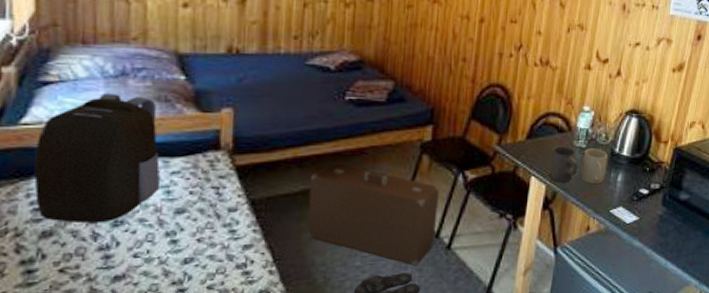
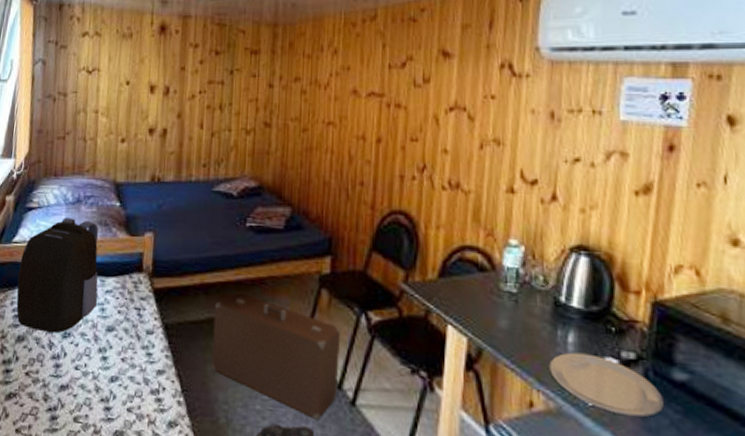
cup: present [549,145,578,183] -> none [470,288,509,337]
mug: present [580,148,608,183] -> none [512,294,550,343]
plate: none [603,188,673,228] -> present [549,352,665,418]

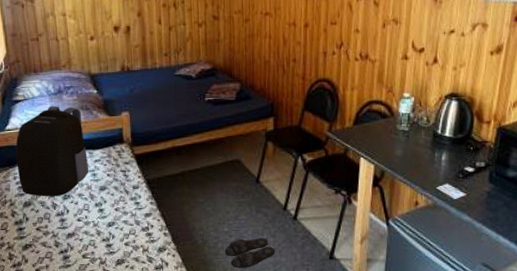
suitcase: present [211,291,341,420] -> none [185,150,284,232]
plate: present [549,352,665,418] -> none [429,166,502,203]

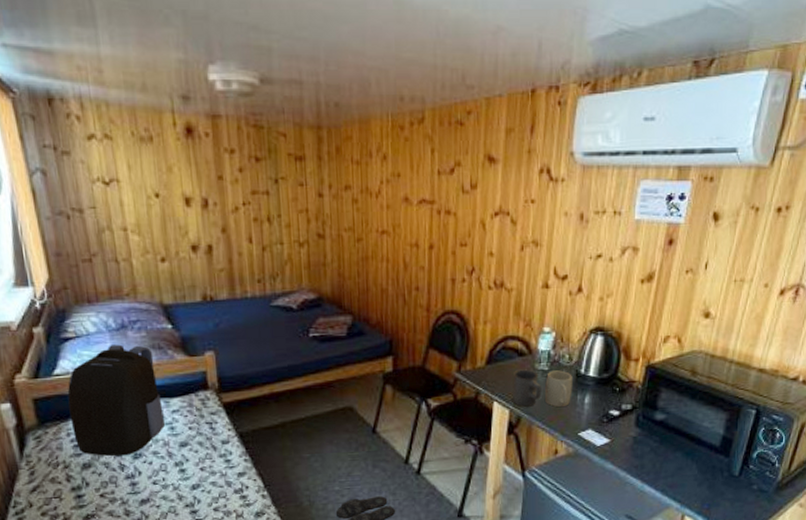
cup: none [376,129,403,163] -> present [512,369,542,407]
mug: none [405,131,431,163] -> present [544,370,573,407]

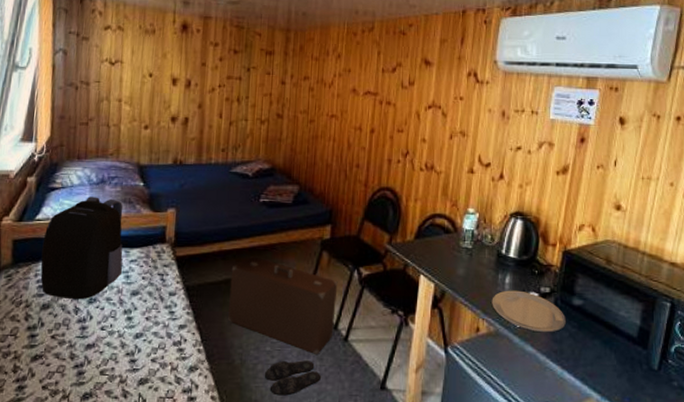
suitcase: none [286,396,406,490] -> present [228,256,338,354]
cup: present [512,369,542,407] -> none [437,246,465,282]
mug: present [544,370,573,407] -> none [467,249,494,284]
plate: none [570,409,648,450] -> present [492,290,567,333]

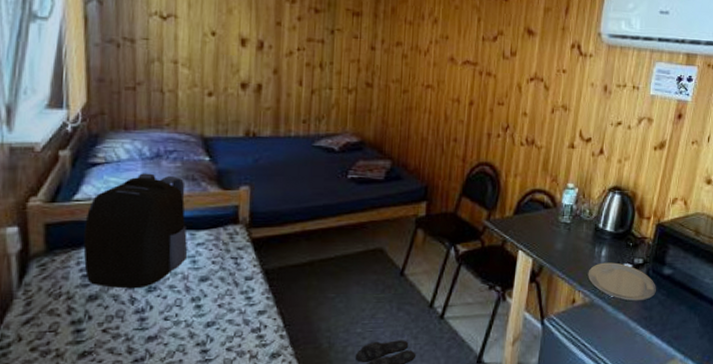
suitcase: present [228,256,338,354] -> none [314,236,434,333]

